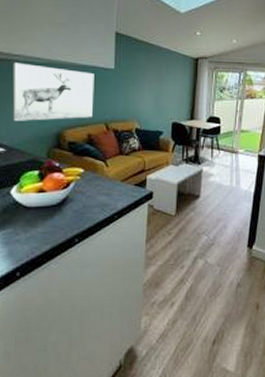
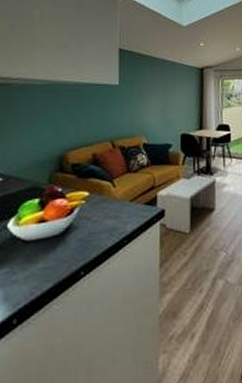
wall art: present [12,62,94,121] -> none [10,86,99,147]

